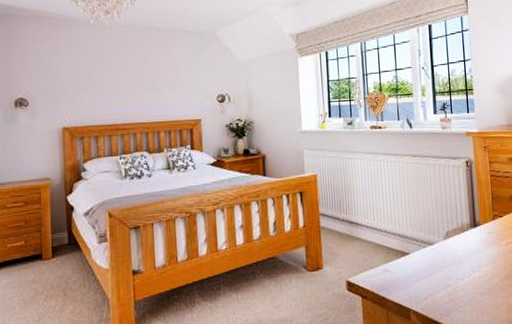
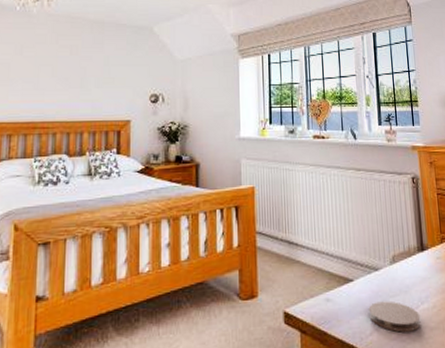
coaster: none [423,270,472,297] -> present [368,301,421,333]

